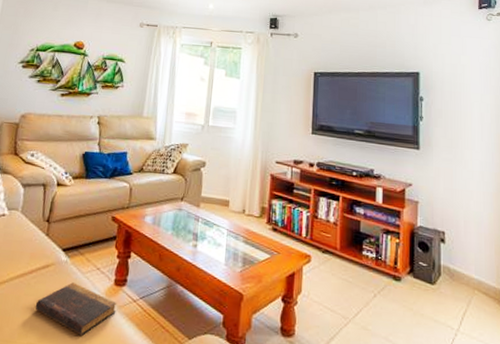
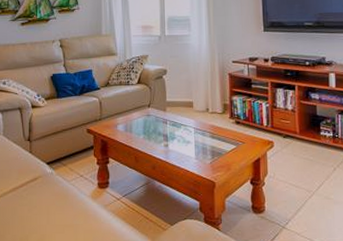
book: present [35,282,117,336] -> none [30,190,103,233]

